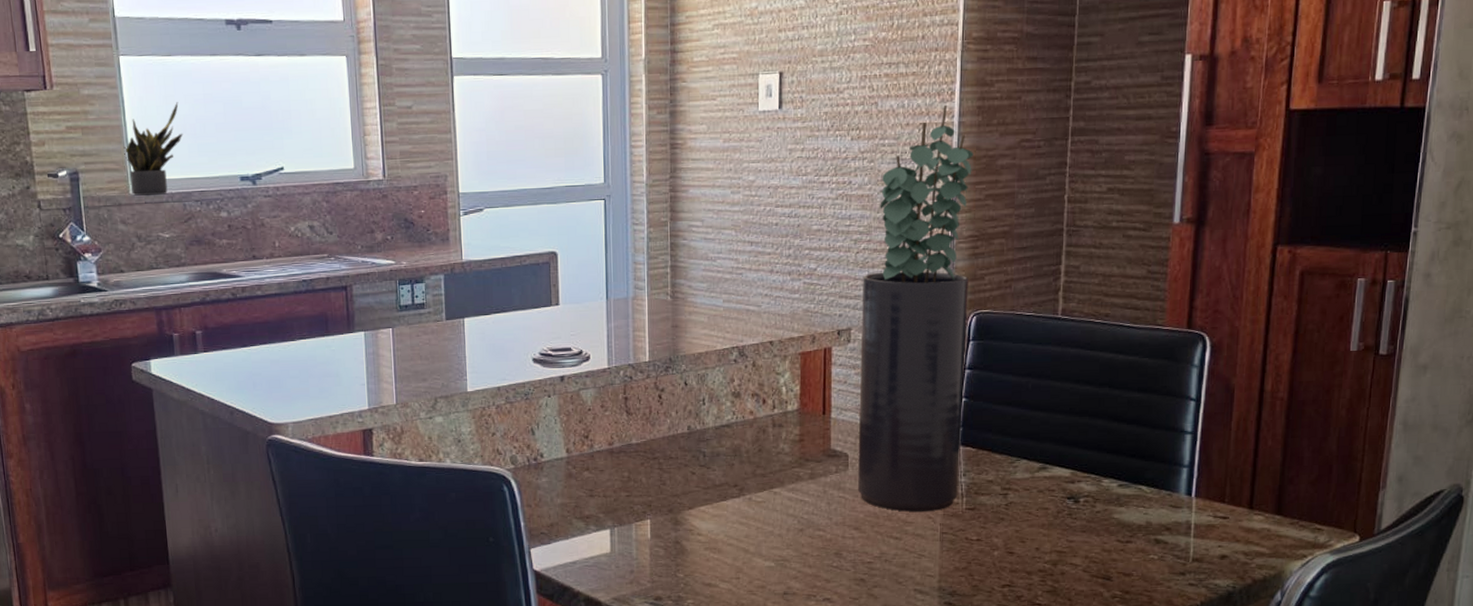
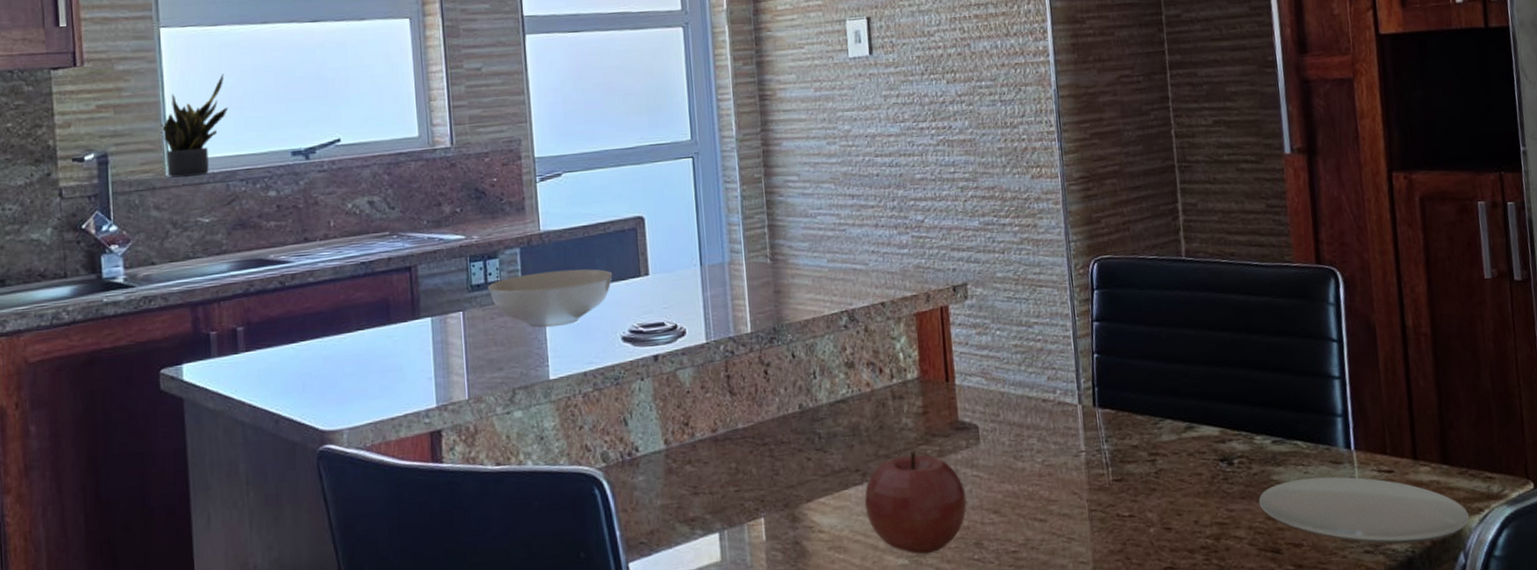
bowl: none [414,296,527,347] -> present [487,269,613,328]
fruit: none [739,470,831,559] -> present [864,448,967,554]
vase: present [857,104,974,512] -> none [973,43,1102,489]
plate: none [1097,518,1292,580] -> present [1258,476,1469,544]

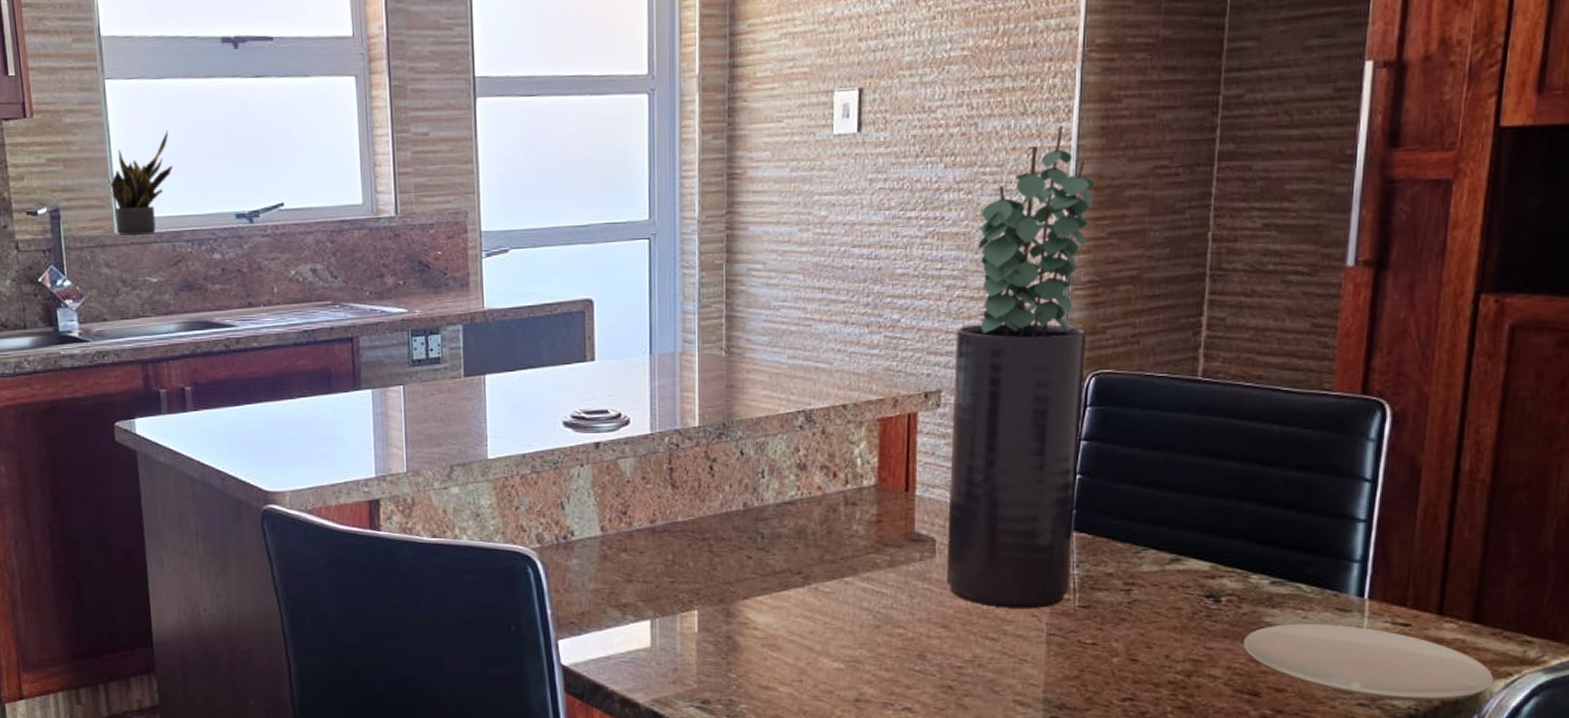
bowl: present [487,269,613,328] -> none [428,350,557,408]
fruit: present [864,448,967,554] -> none [803,555,914,661]
vase: none [973,43,1102,489] -> present [946,125,1095,609]

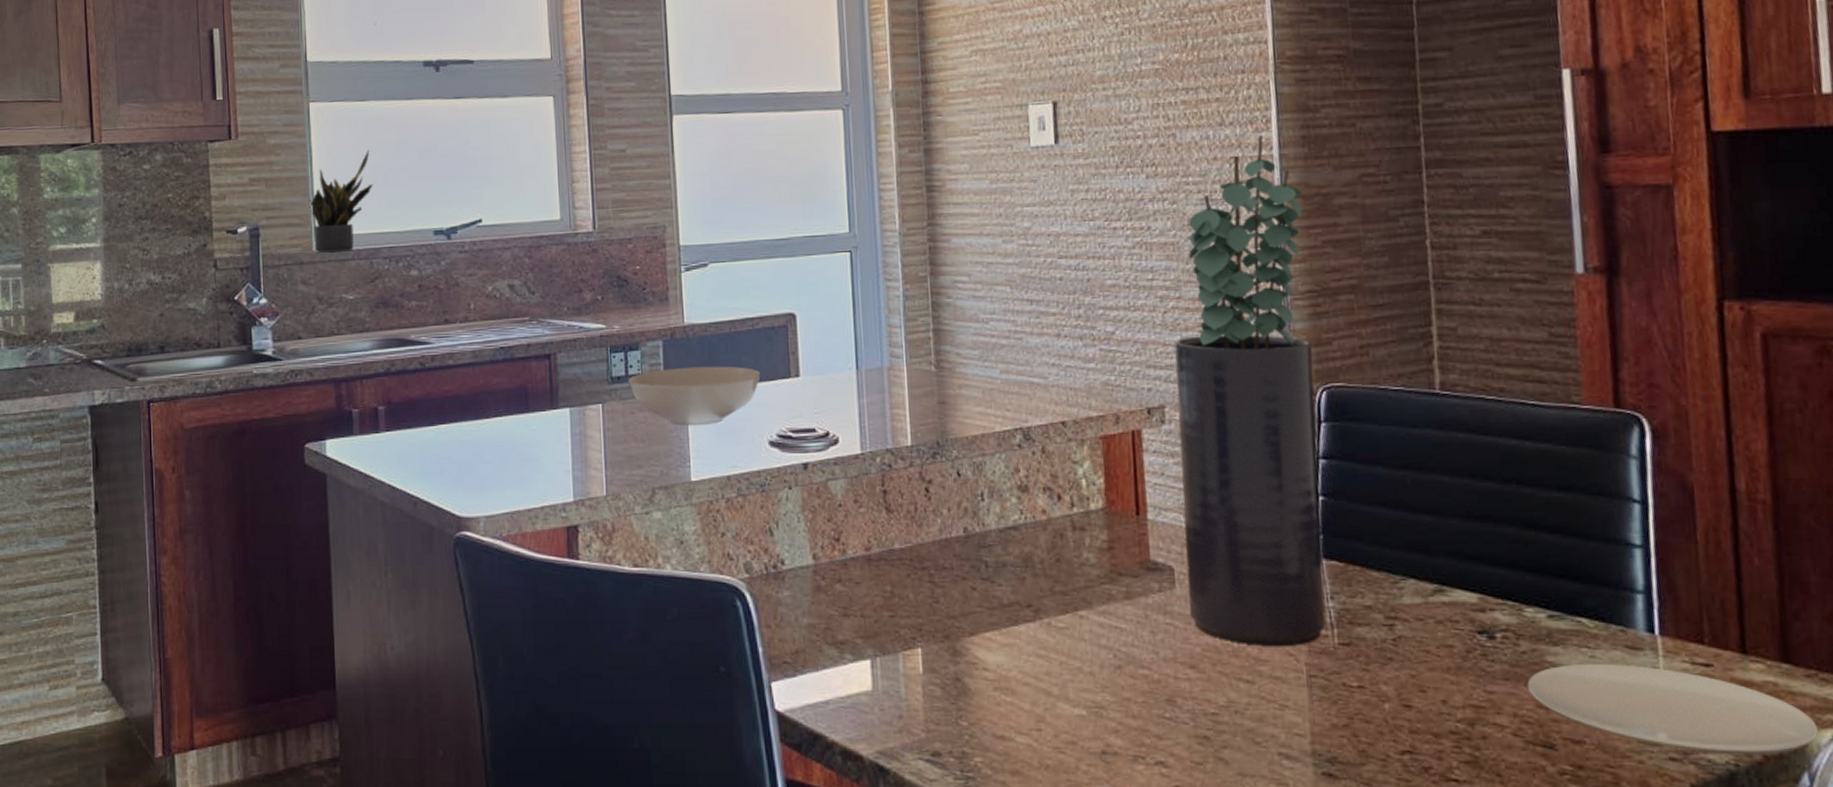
bowl: none [428,350,557,408] -> present [628,366,761,427]

